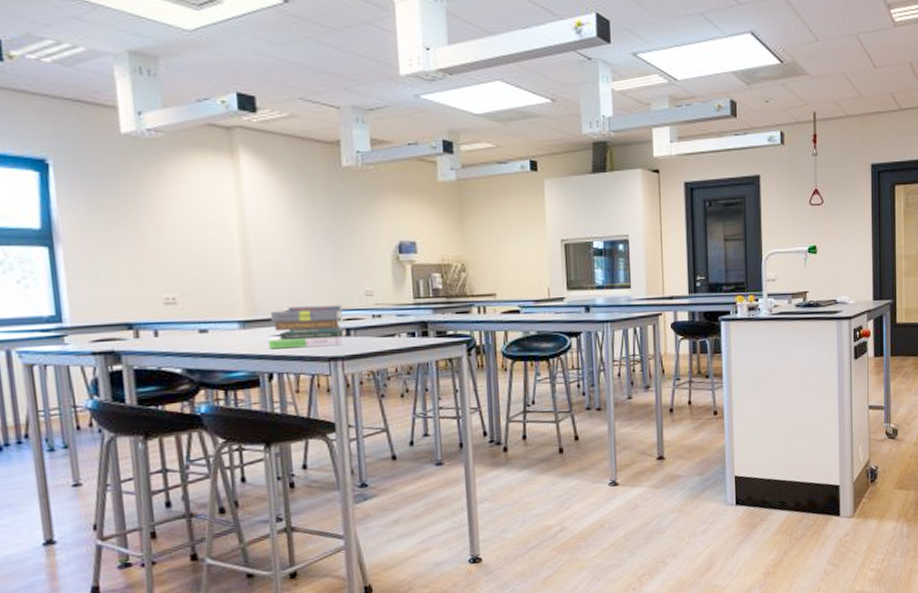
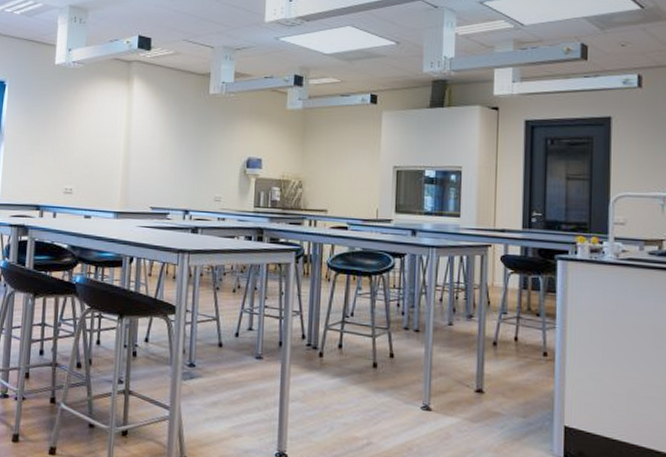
books: present [268,305,347,350] -> none [133,204,196,241]

